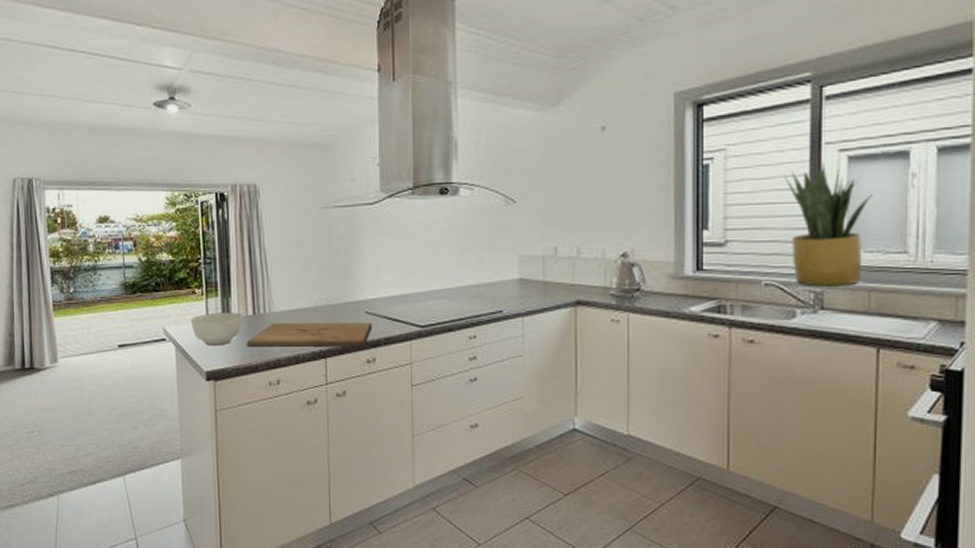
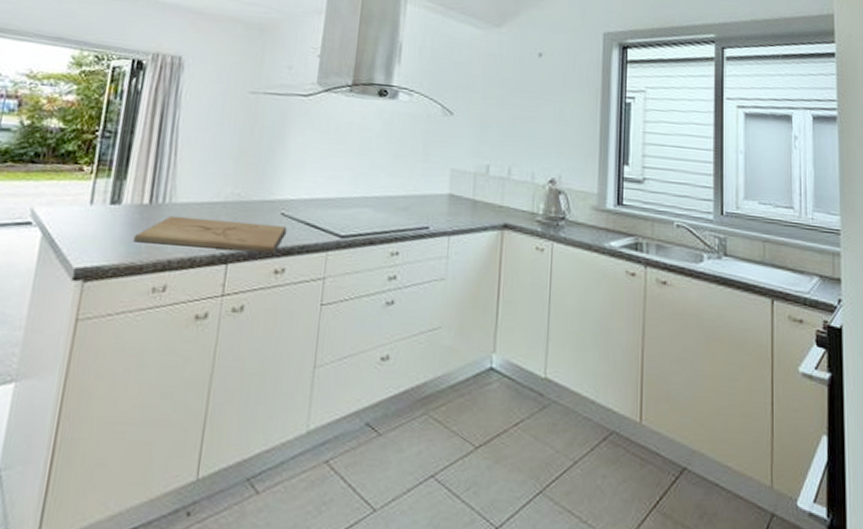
bowl: present [190,312,242,346] -> none [68,196,135,238]
planter: present [784,162,873,287] -> none [693,115,764,235]

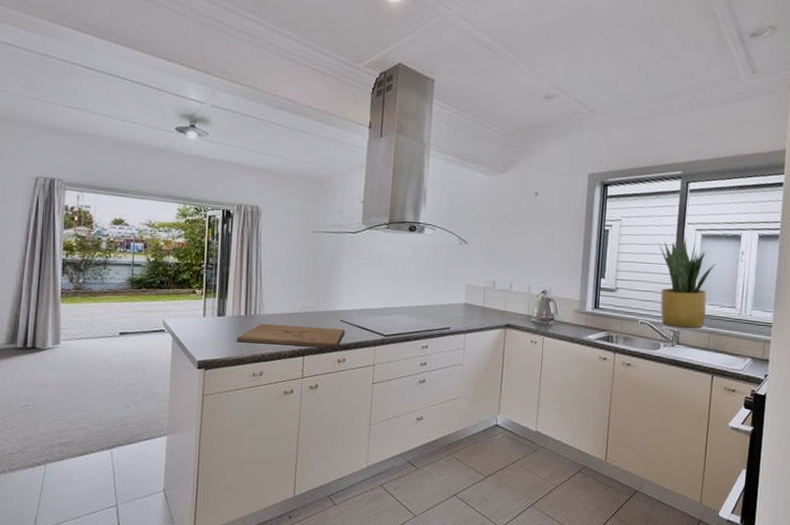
planter: none [693,115,764,235] -> present [659,237,716,328]

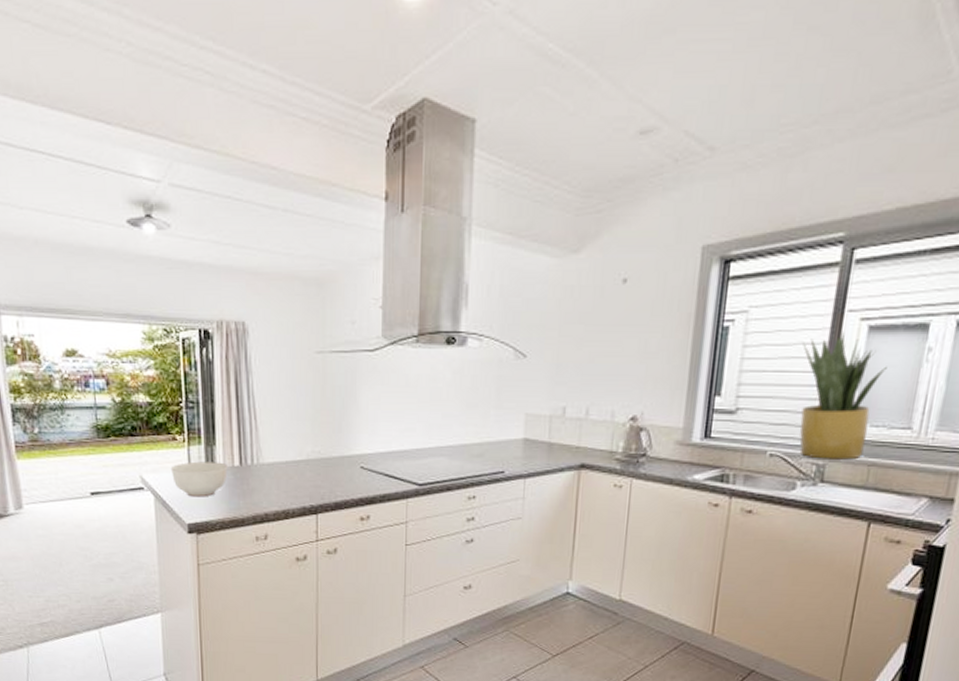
bowl: none [188,311,235,340] -> present [170,461,228,497]
cutting board: present [236,323,345,348] -> none [231,474,368,503]

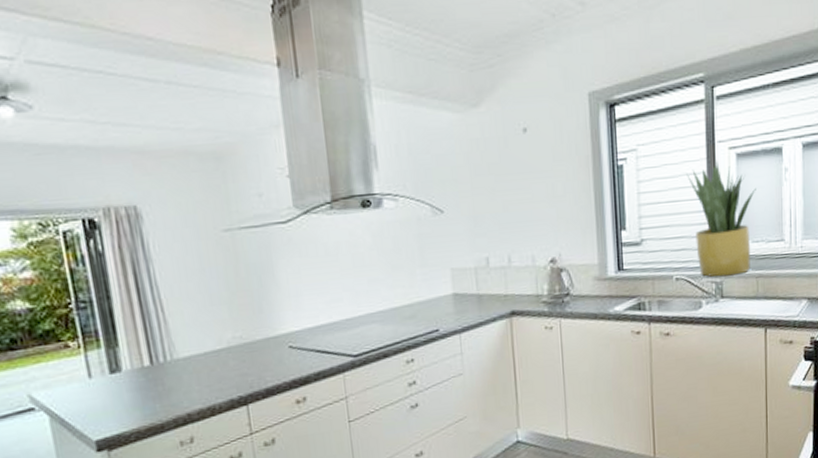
bowl: present [170,461,228,497] -> none [66,364,138,409]

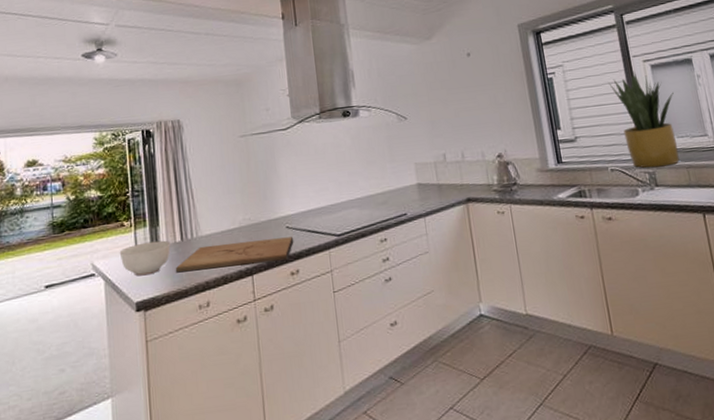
bowl: none [66,364,138,409] -> present [119,240,171,276]
cutting board: none [145,358,299,404] -> present [175,237,294,273]

